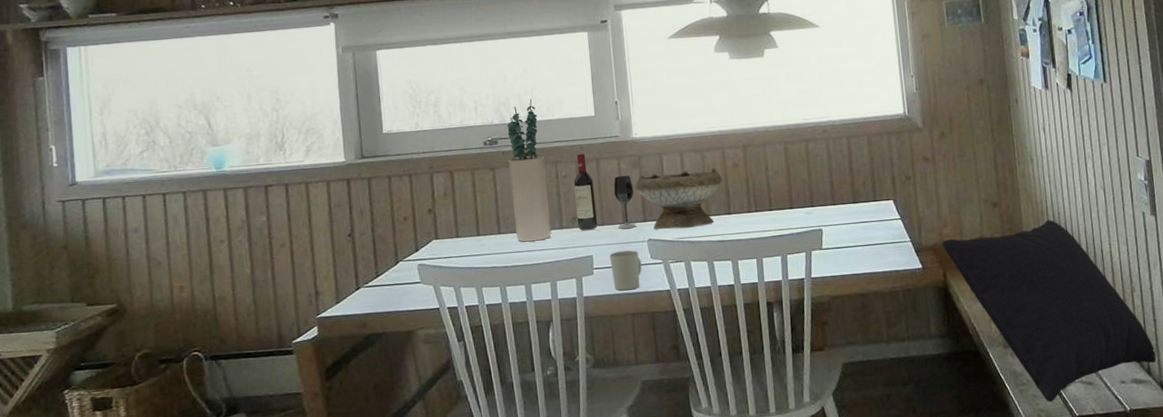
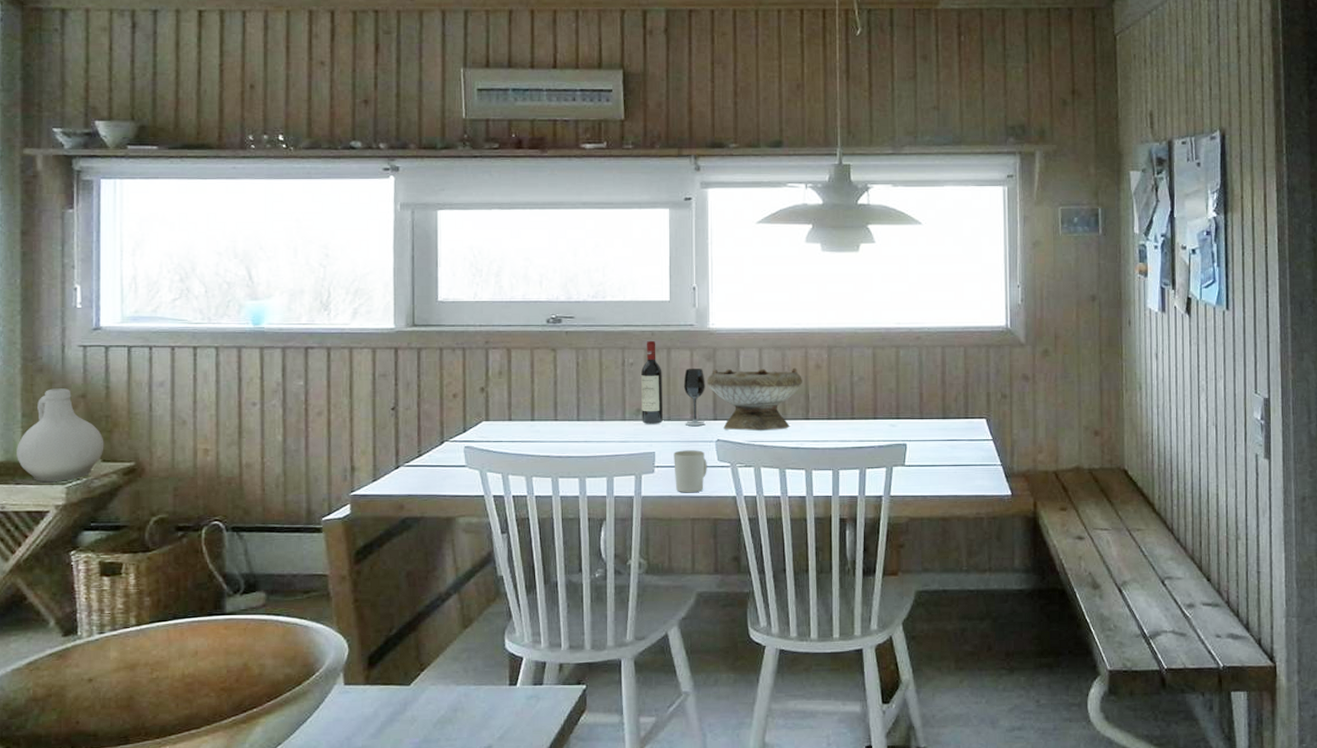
ceramic jug: none [8,241,88,329] -> present [17,388,104,483]
vase: present [507,99,552,242] -> none [571,277,613,432]
cushion: present [942,220,1156,402] -> none [1035,454,1256,651]

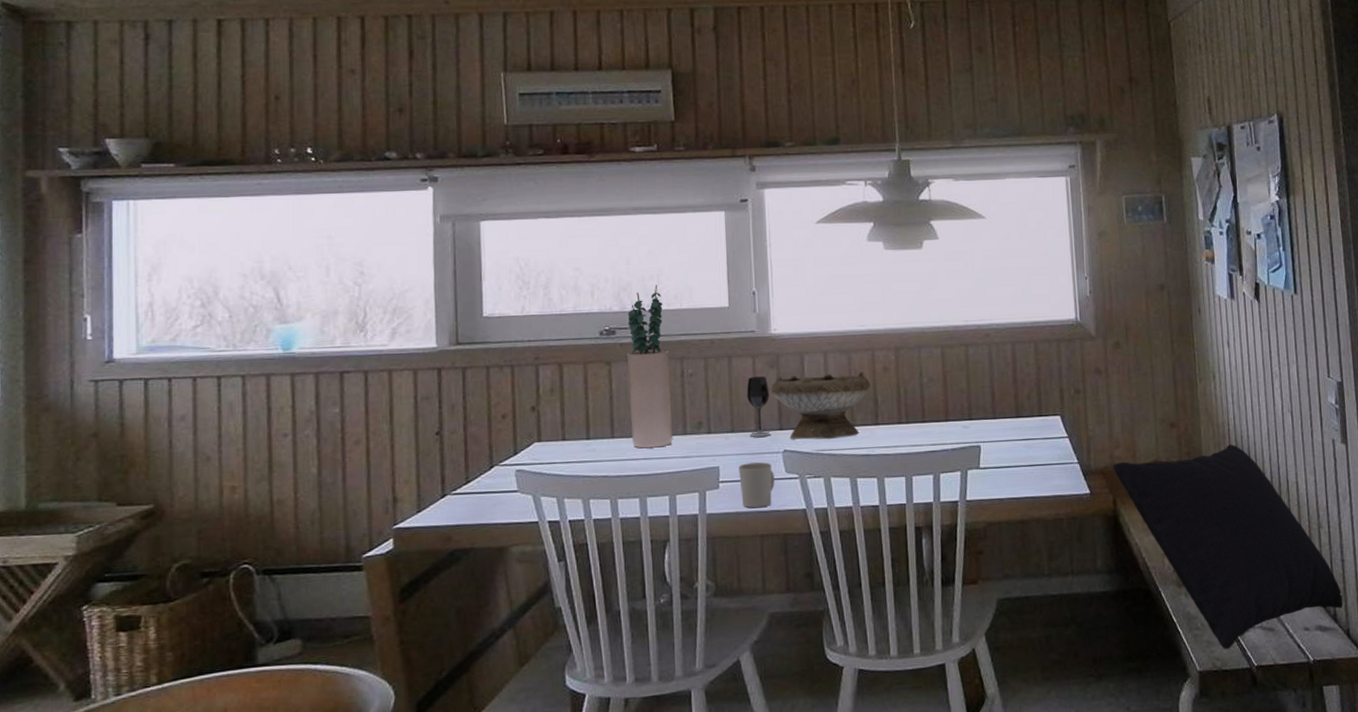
ceramic jug: present [17,388,104,483] -> none [20,427,119,532]
vase: none [571,277,613,432] -> present [626,284,673,449]
wine bottle: present [640,341,663,425] -> none [700,350,726,438]
cushion: none [1035,454,1256,651] -> present [1113,444,1343,649]

